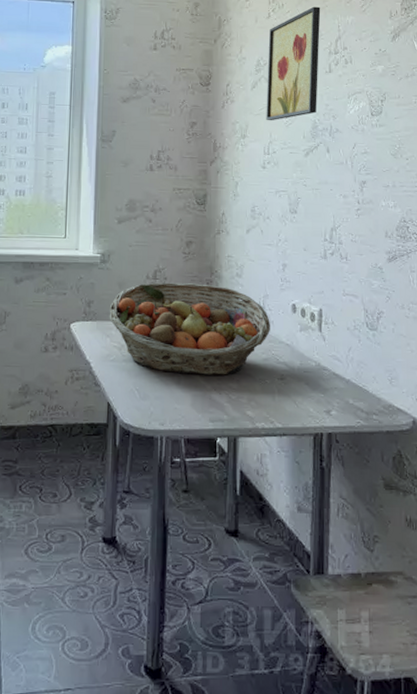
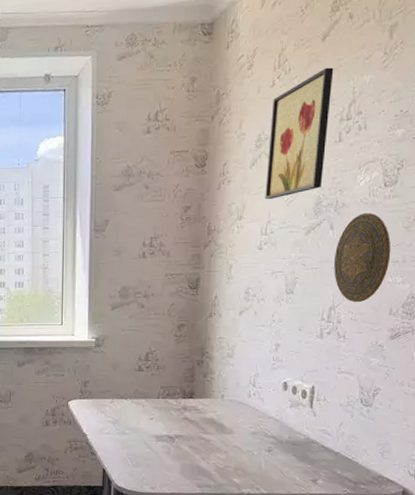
fruit basket: present [109,282,271,375] -> none [103,363,261,447]
decorative plate: none [332,139,382,225] -> present [334,213,391,303]

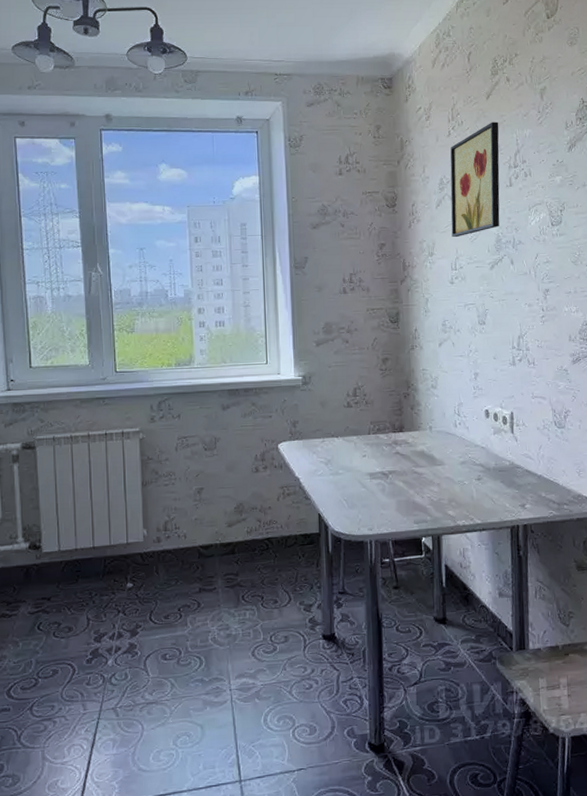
decorative plate: present [334,213,391,303] -> none [517,249,564,331]

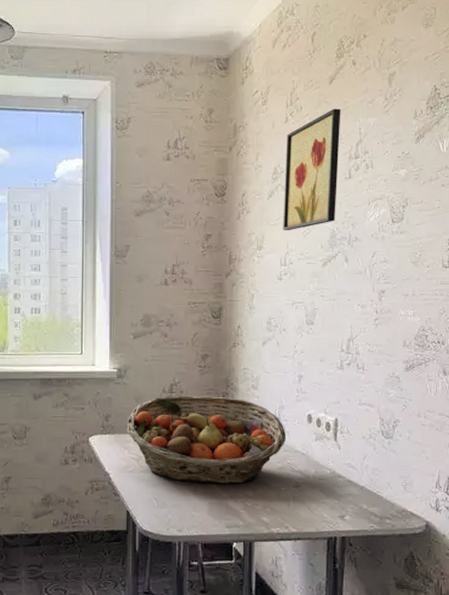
fruit basket: none [314,397,467,482] -> present [126,396,287,484]

